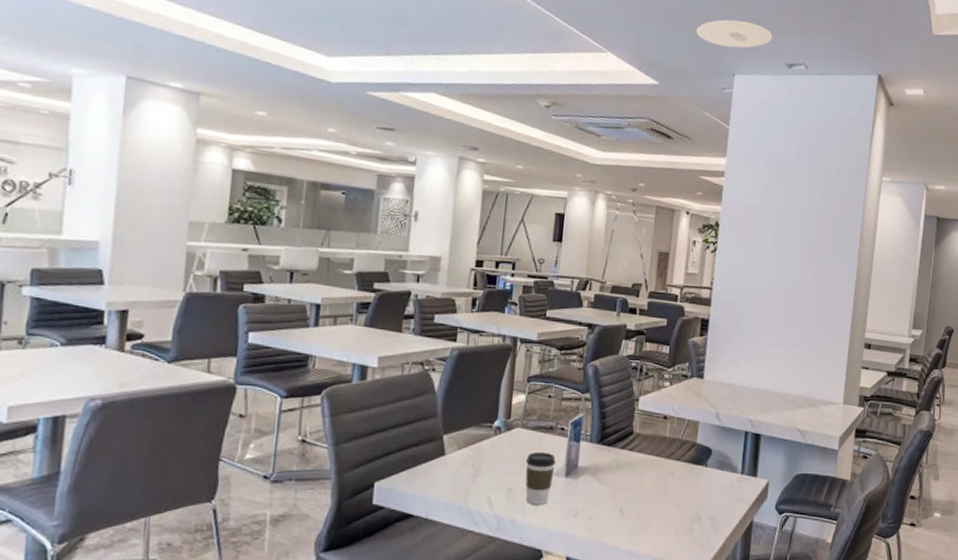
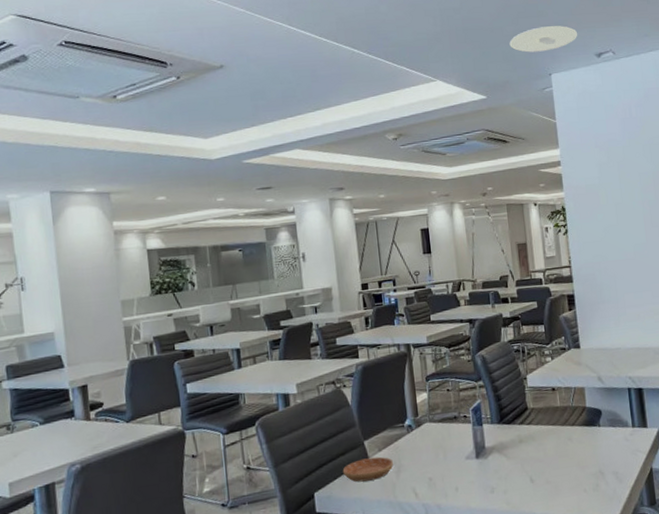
saucer: none [412,454,472,480] -> present [342,456,393,482]
coffee cup: present [525,451,556,505] -> none [439,440,466,489]

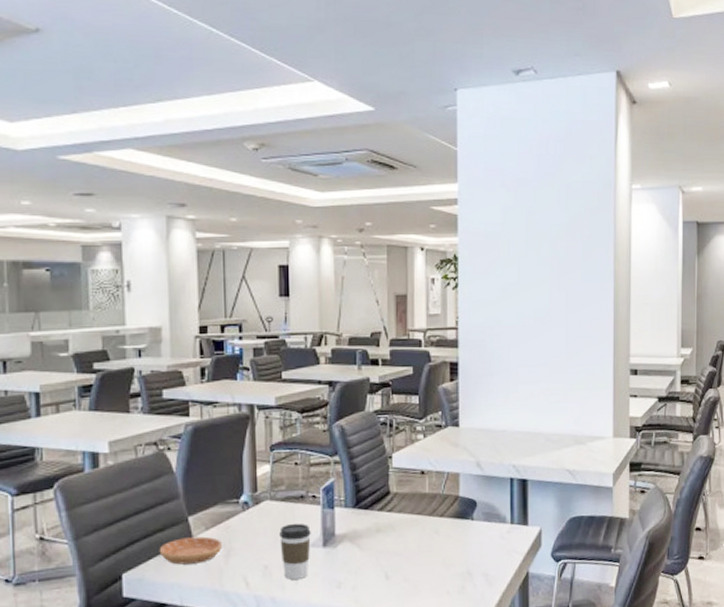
coffee cup: none [439,440,466,489] -> present [279,523,311,580]
recessed light: present [509,26,578,53] -> none [409,28,495,60]

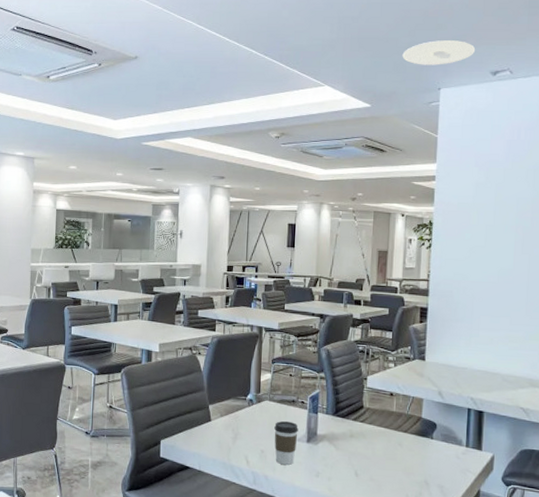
saucer: present [159,536,222,565] -> none [187,420,231,441]
recessed light: none [409,28,495,60] -> present [402,40,476,65]

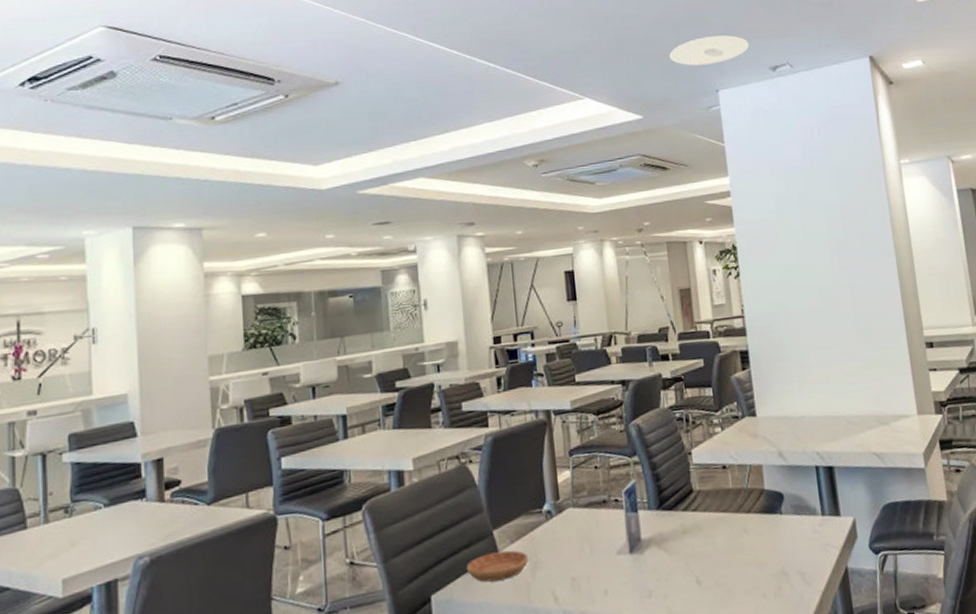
saucer: none [187,420,231,441] -> present [466,550,528,583]
coffee cup: present [274,421,298,465] -> none [584,529,618,592]

